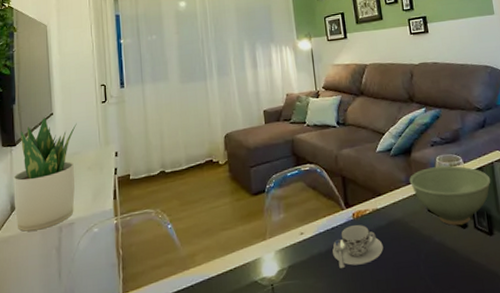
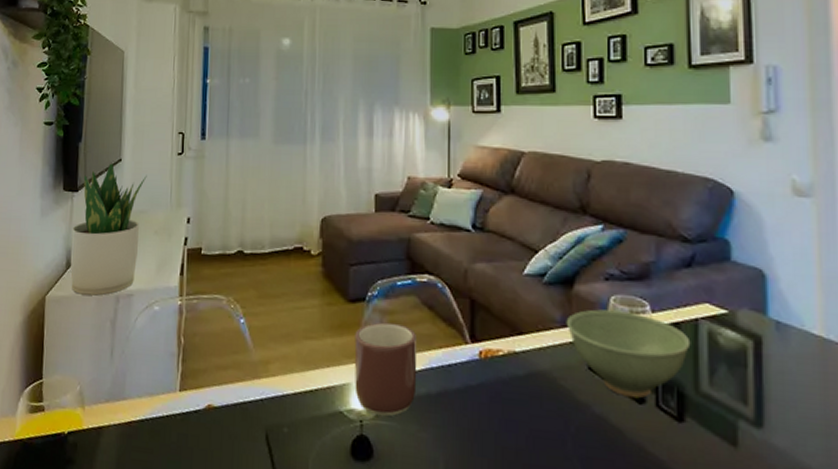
mug: none [260,204,311,278] -> present [354,322,418,417]
teacup: present [332,225,384,269] -> none [446,367,517,422]

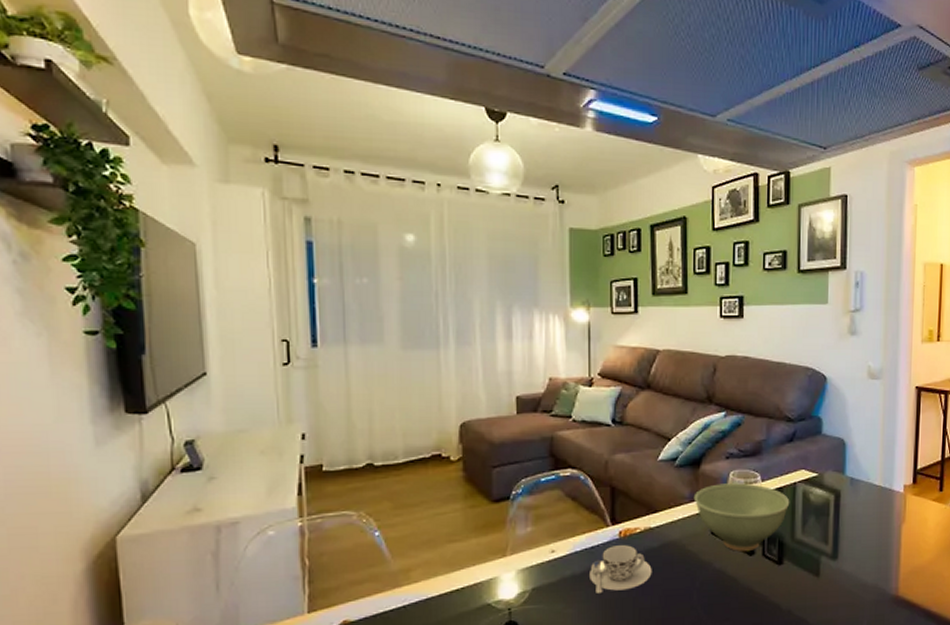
planter: present [70,163,147,296] -> none [144,378,244,529]
mug: present [354,322,418,417] -> none [500,516,562,602]
teacup: none [446,367,517,422] -> present [590,545,652,595]

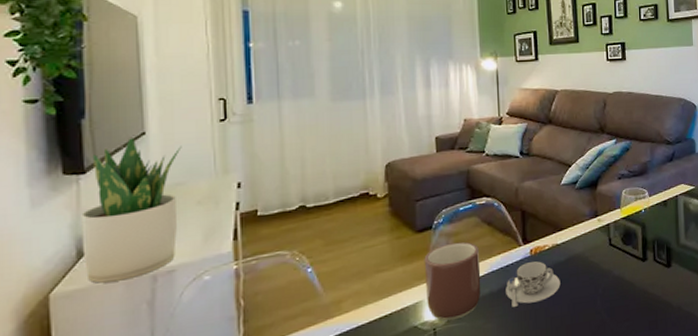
planter: none [144,378,244,529] -> present [81,138,182,284]
mug: none [500,516,562,602] -> present [424,242,481,321]
bowl: present [693,483,790,552] -> none [593,199,674,259]

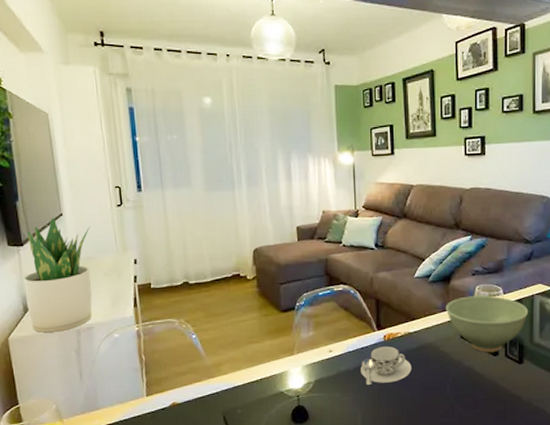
mug: present [424,242,481,321] -> none [288,323,339,391]
bowl: none [593,199,674,259] -> present [445,295,529,353]

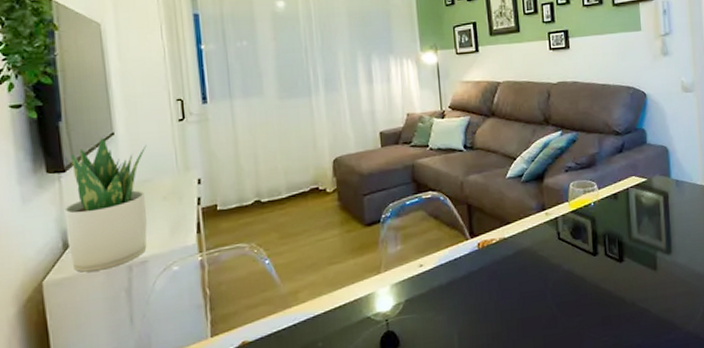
teacup: present [361,346,412,386] -> none [454,255,509,301]
bowl: present [445,295,529,353] -> none [540,192,625,253]

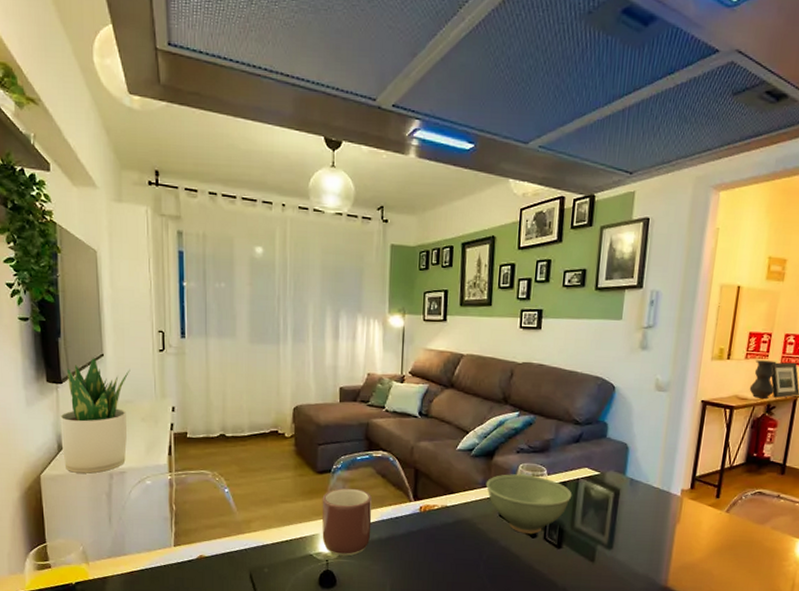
mug: none [374,235,431,313] -> present [321,488,373,556]
bowl: none [540,192,625,253] -> present [485,474,572,535]

